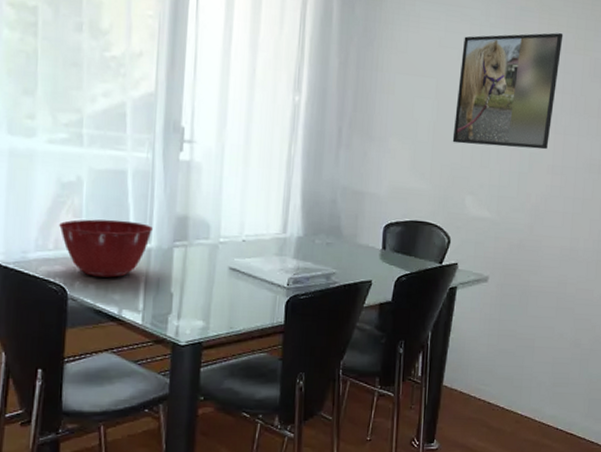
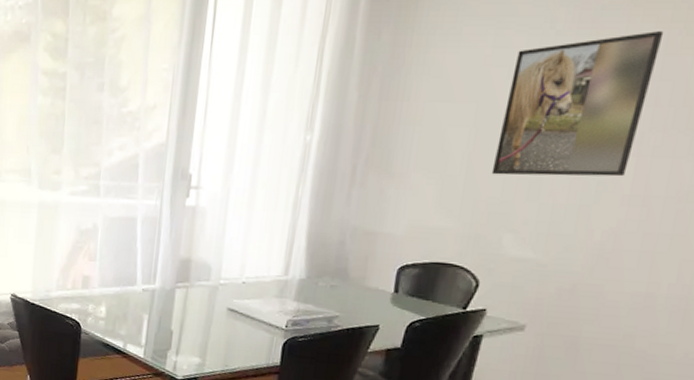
mixing bowl: present [59,219,153,278] -> none [77,262,158,315]

